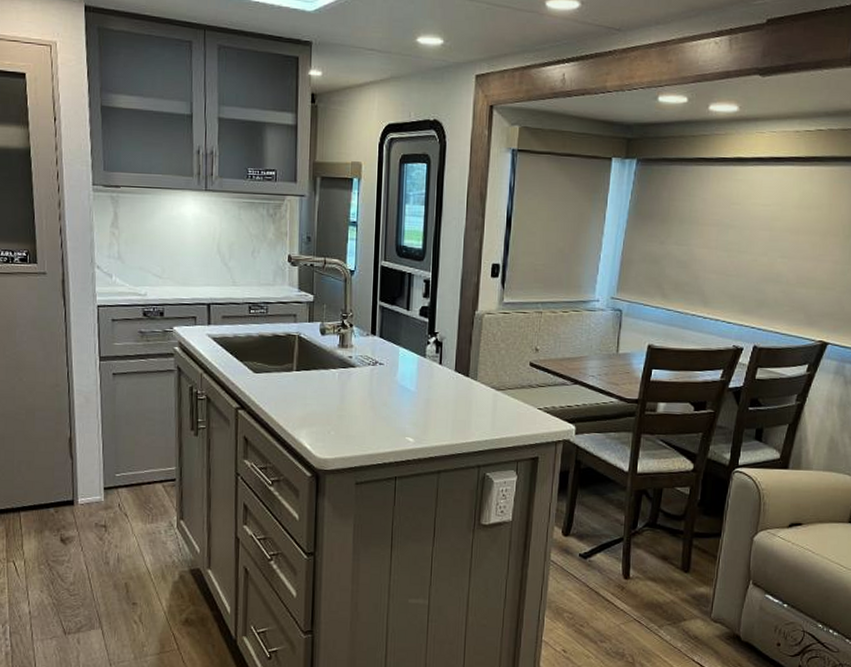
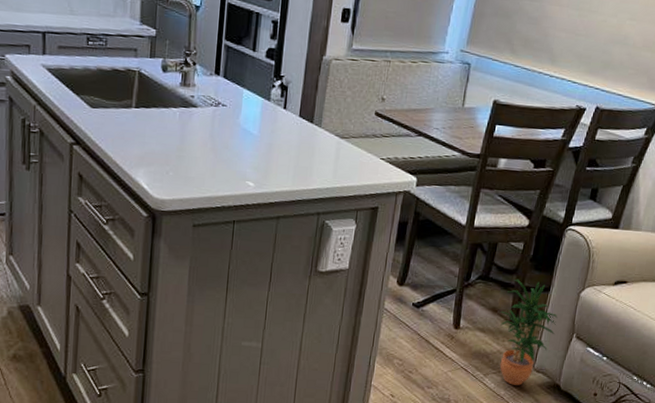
potted plant: none [670,525,732,637] -> present [499,279,558,386]

